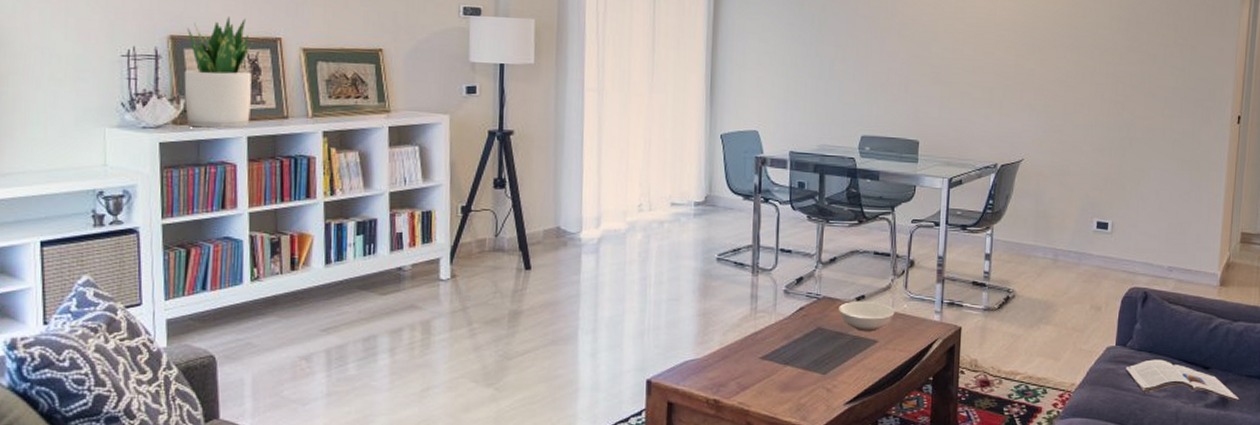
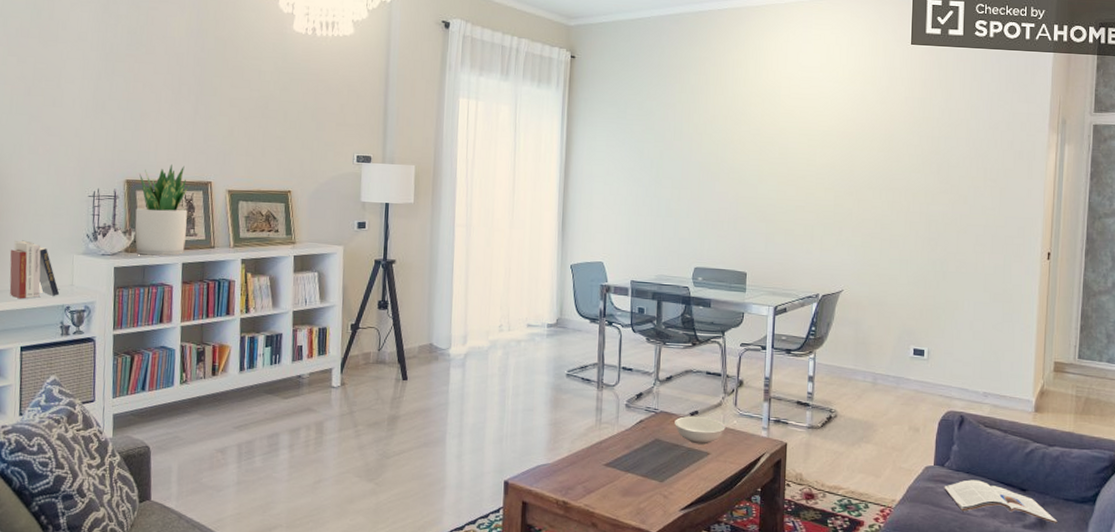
books: none [19,110,89,183] -> present [9,240,60,299]

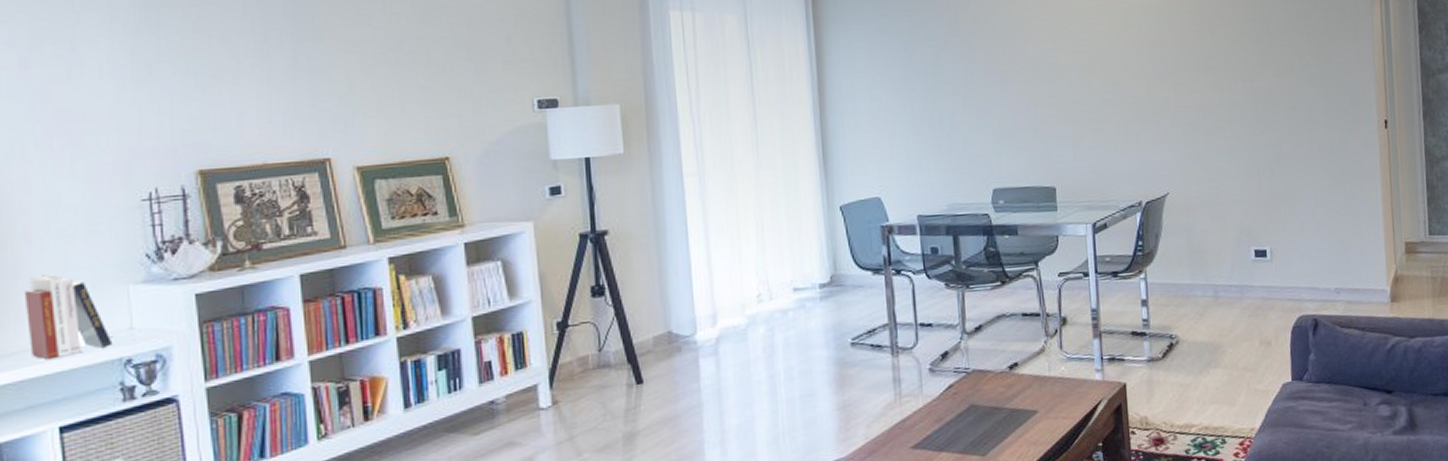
planter: present [135,165,189,256] -> none [219,140,301,272]
bowl: present [674,415,726,445] -> none [991,368,1053,403]
magazine: present [944,480,1058,523] -> none [1305,389,1428,428]

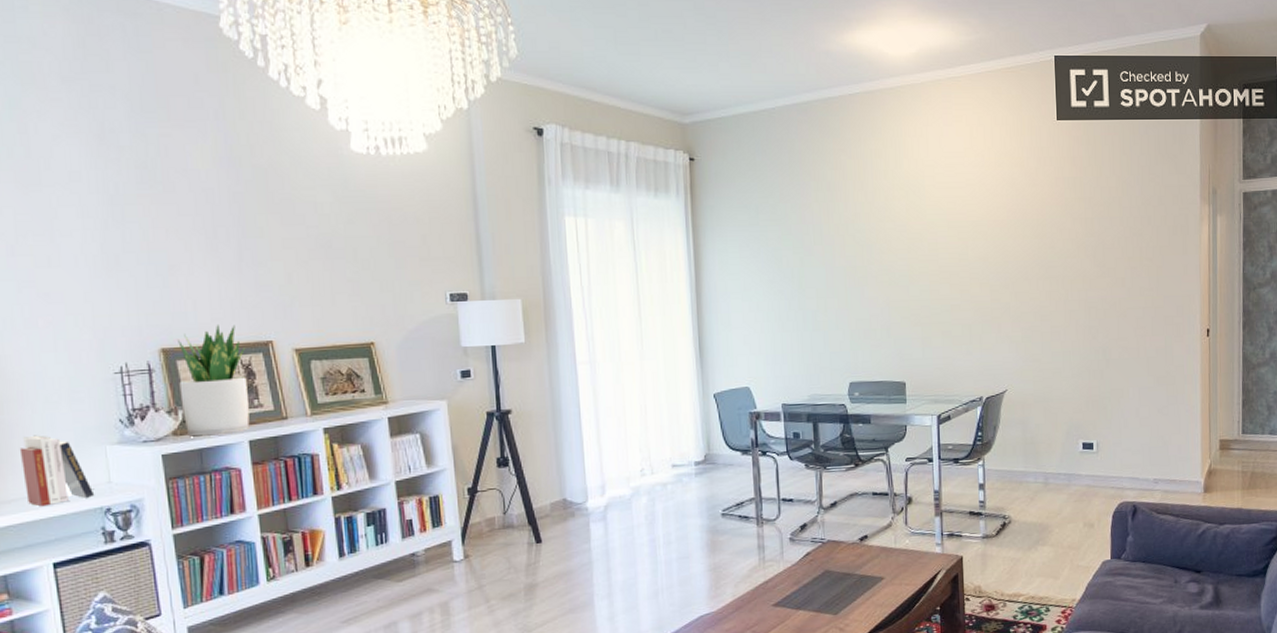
planter: none [219,140,301,272] -> present [178,324,250,437]

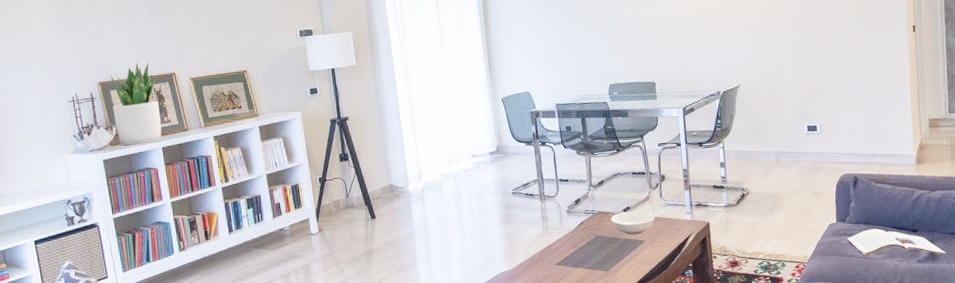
books: present [19,435,95,507] -> none [8,148,60,200]
bowl: none [844,540,898,570] -> present [611,210,655,235]
magazine: none [1122,567,1232,601] -> present [847,228,946,257]

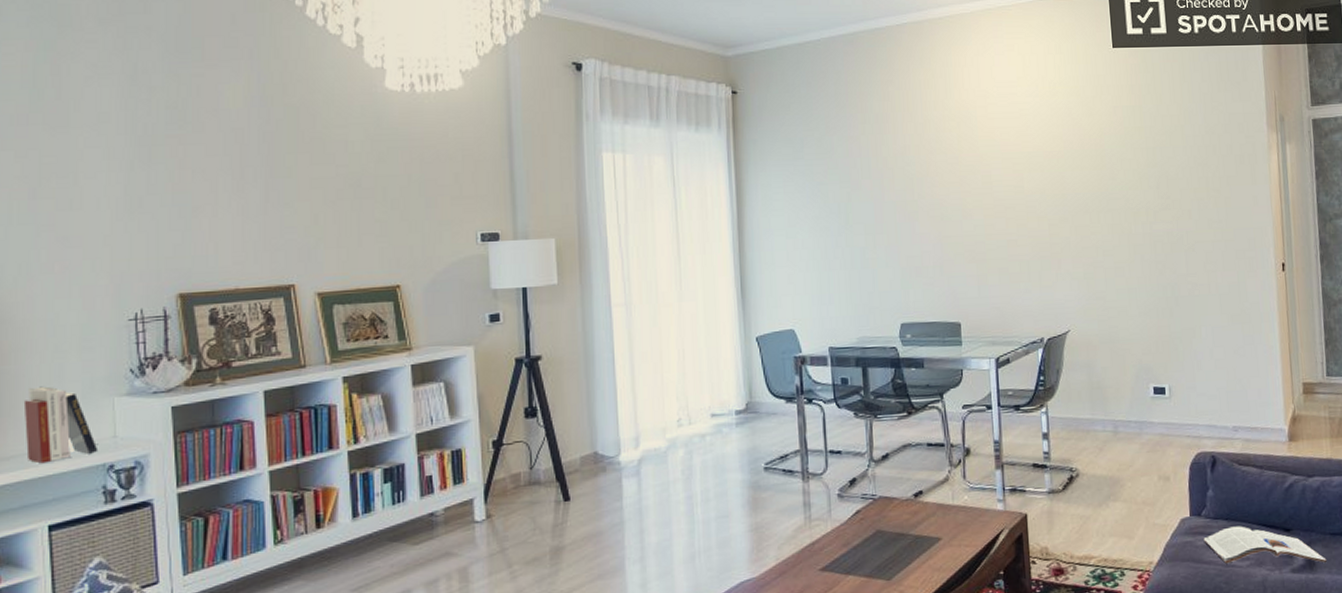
books: none [8,148,60,200] -> present [23,386,99,464]
planter: present [110,62,162,146] -> none [195,268,266,387]
bowl: present [611,210,655,235] -> none [897,496,956,530]

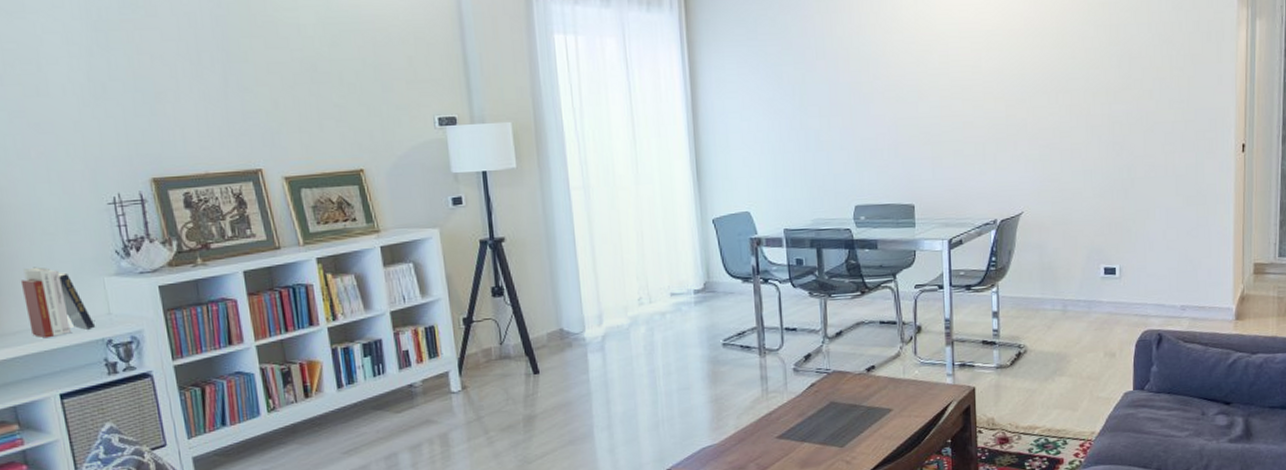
magazine: present [1203,526,1327,564] -> none [1145,399,1264,434]

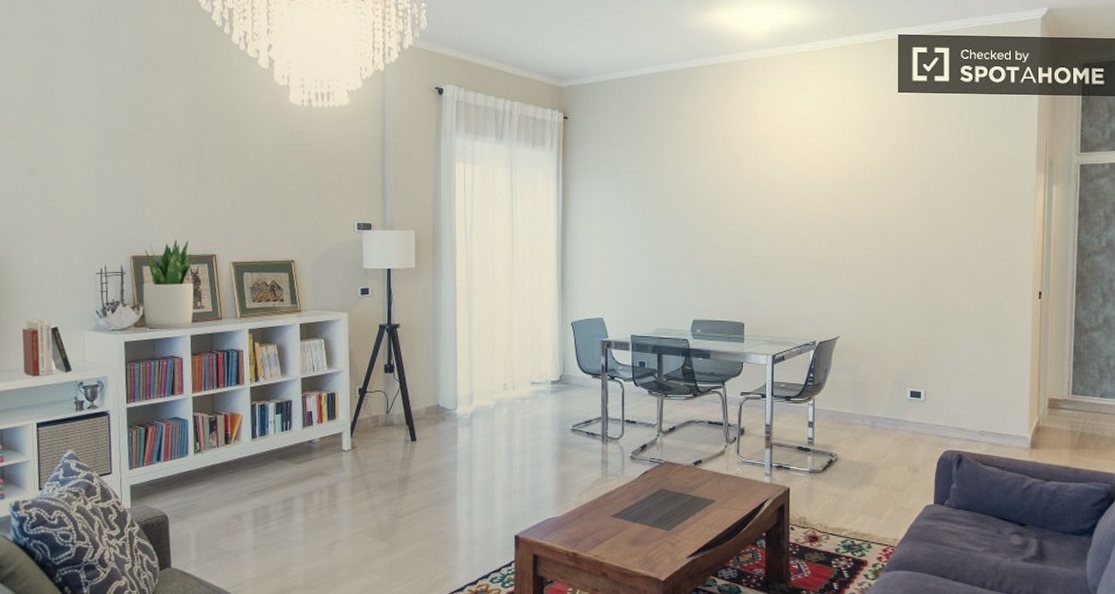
planter: none [168,153,244,268] -> present [142,239,194,329]

